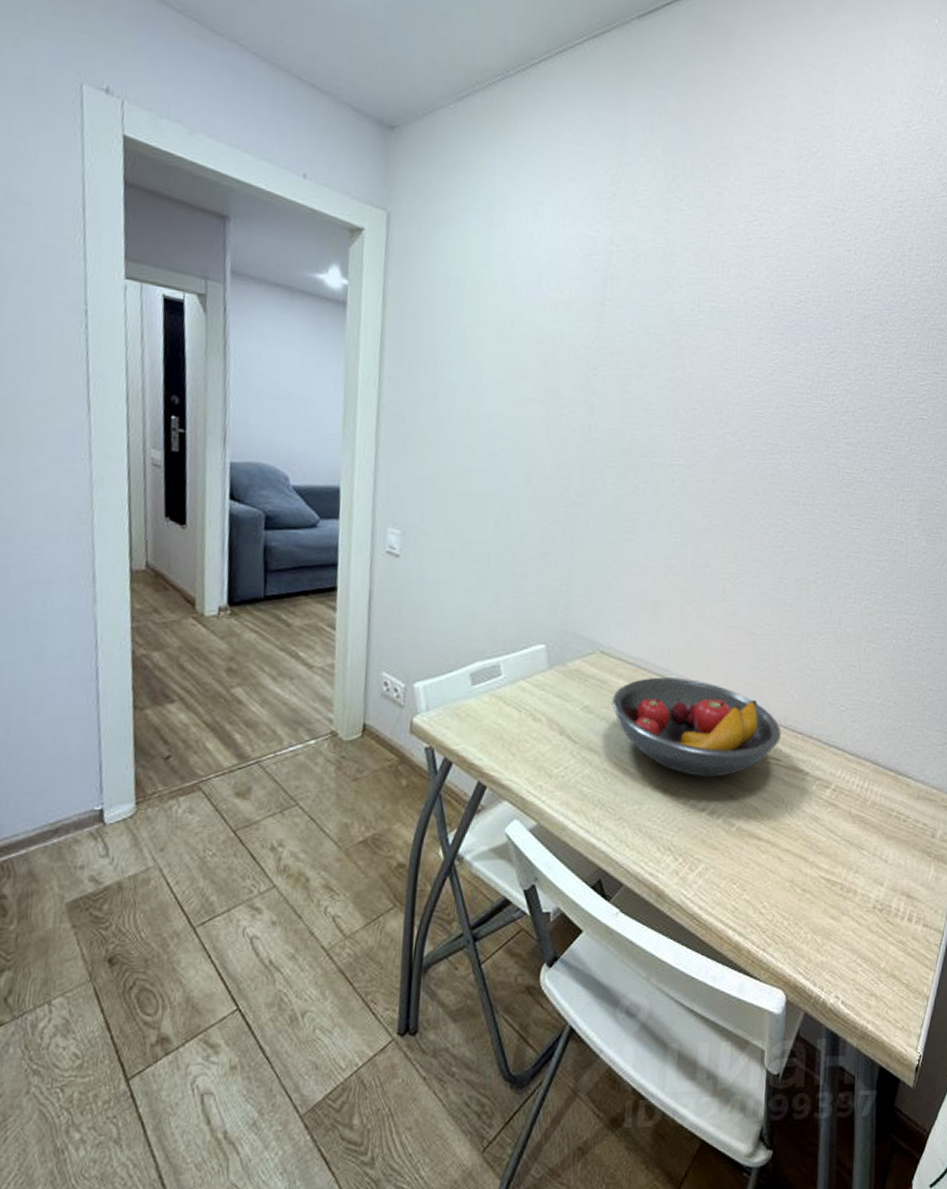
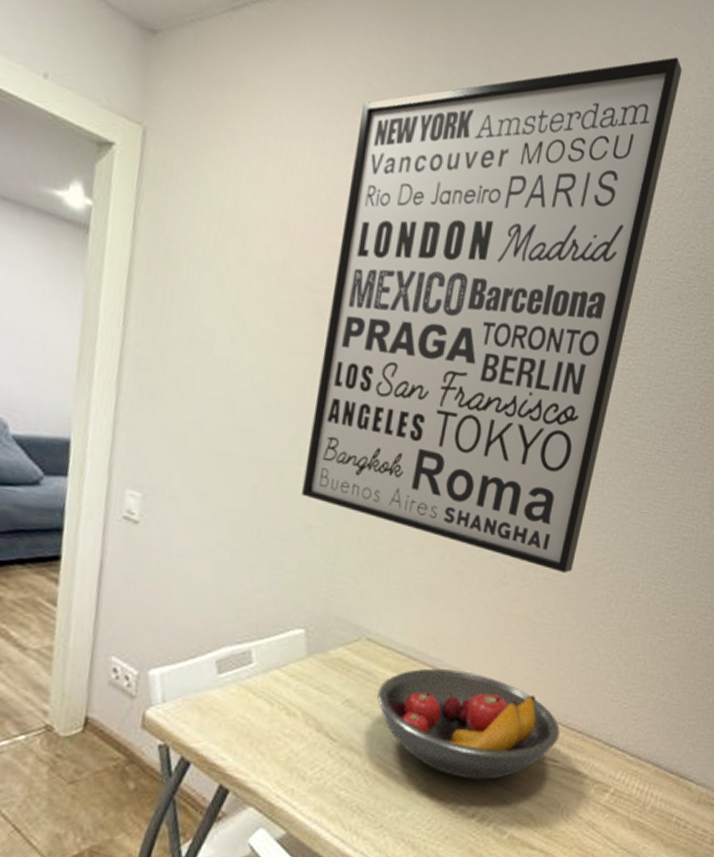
wall art: none [537,95,875,588] -> present [302,56,682,574]

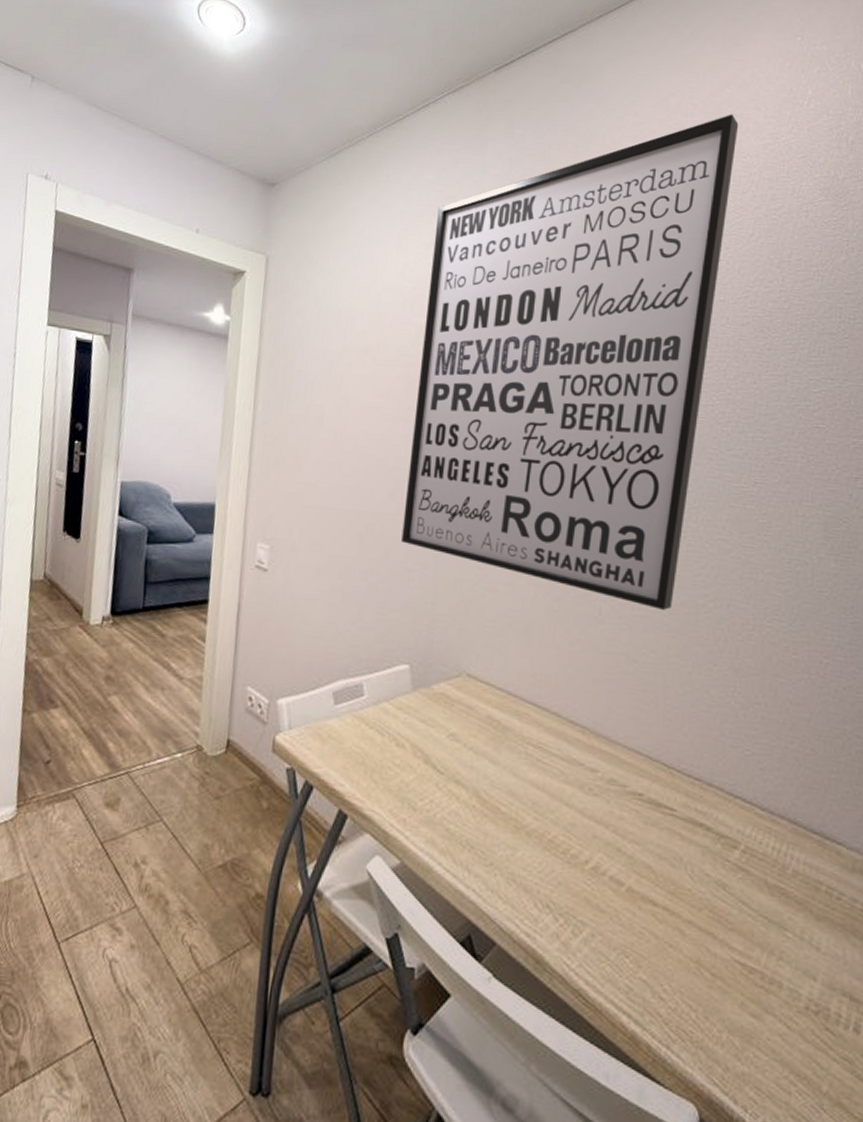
fruit bowl: present [377,668,560,780] -> none [480,705,674,825]

